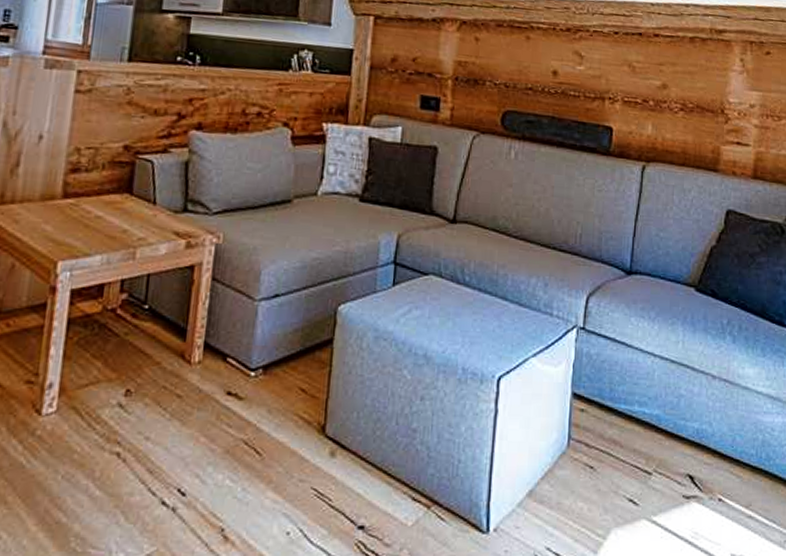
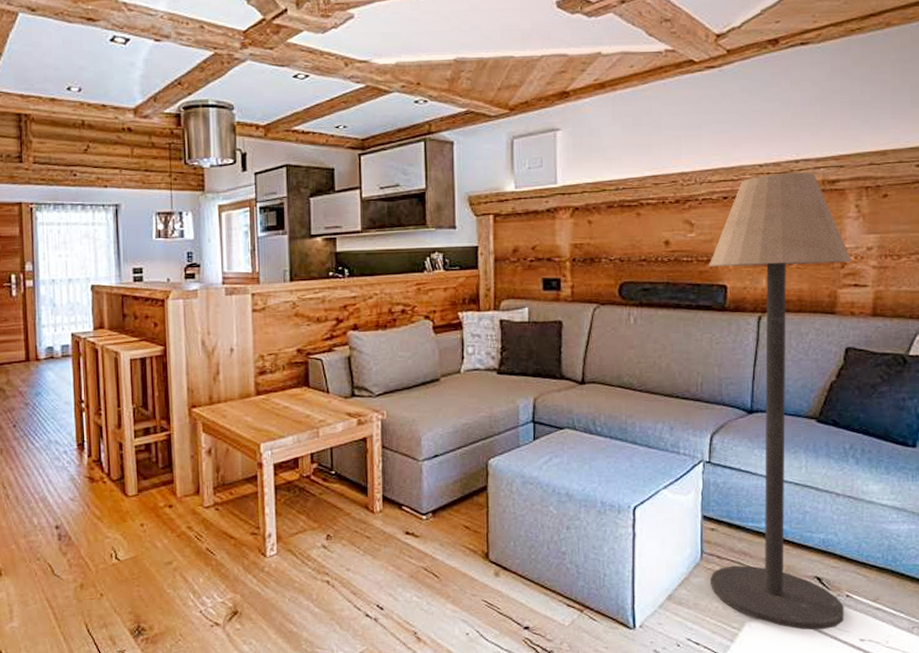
floor lamp: none [576,15,735,541] -> present [708,172,852,630]

